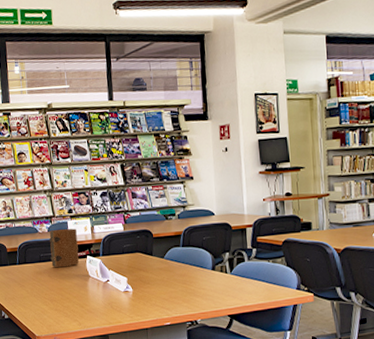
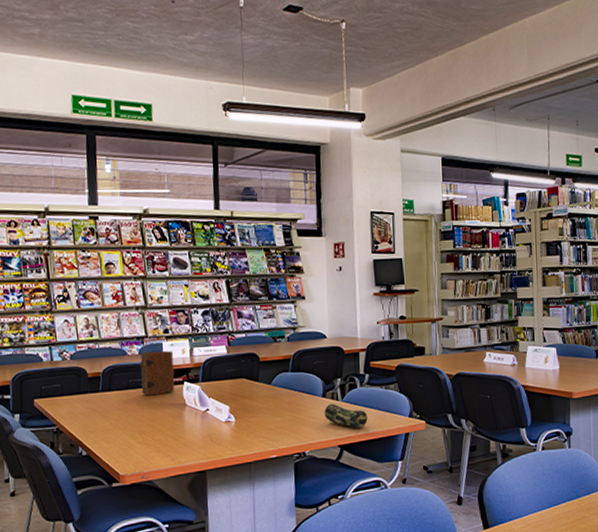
pencil case: none [214,276,256,300] -> present [324,404,368,429]

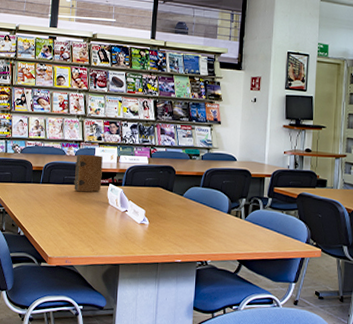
pencil case: present [324,404,368,429] -> none [227,221,267,247]

